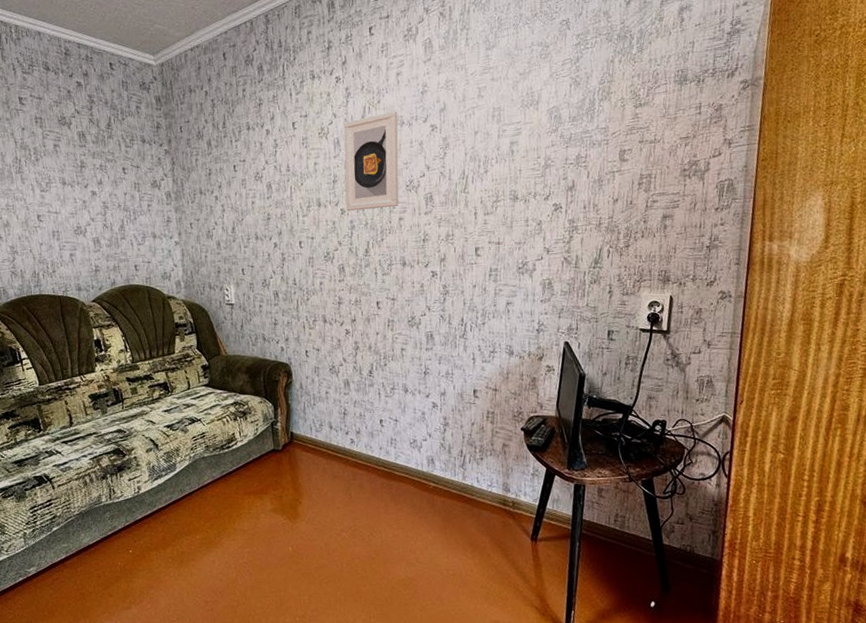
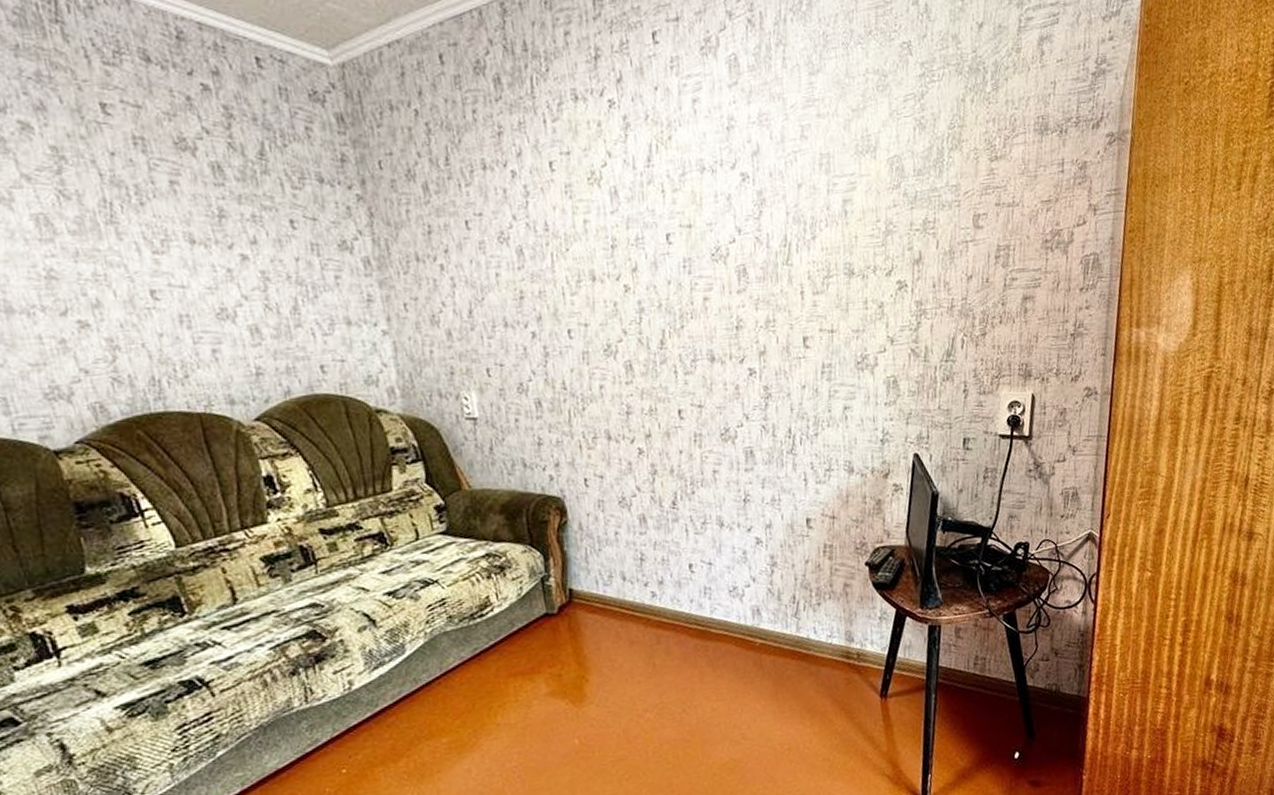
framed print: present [343,111,399,212] -> none [622,151,703,289]

